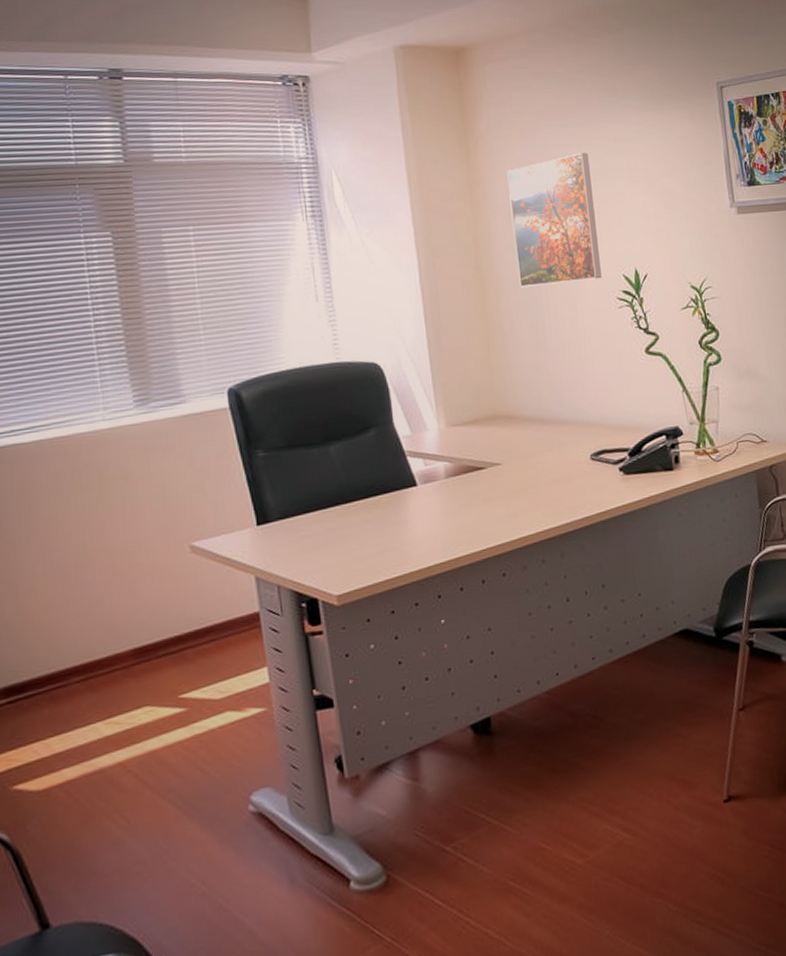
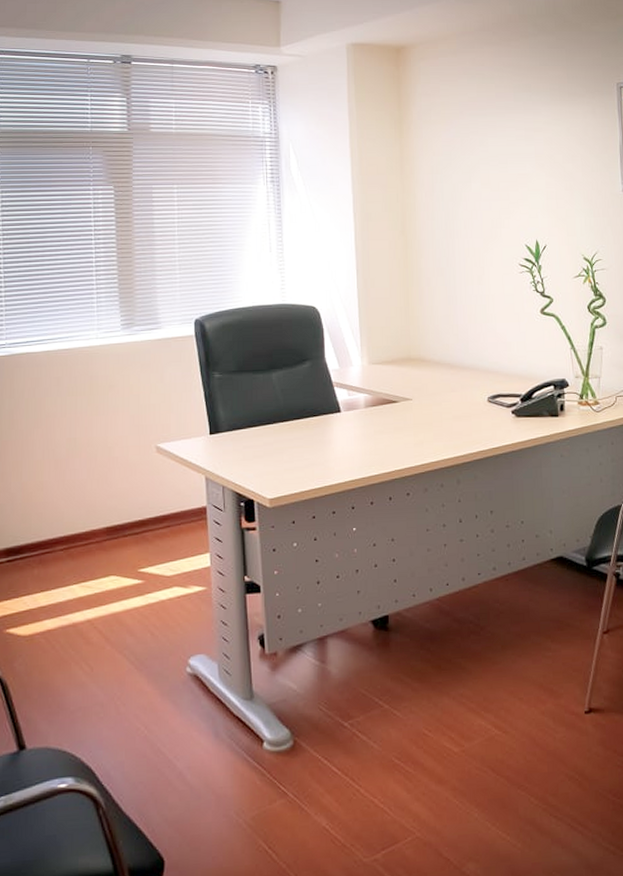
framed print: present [507,152,602,288] -> none [433,138,507,251]

